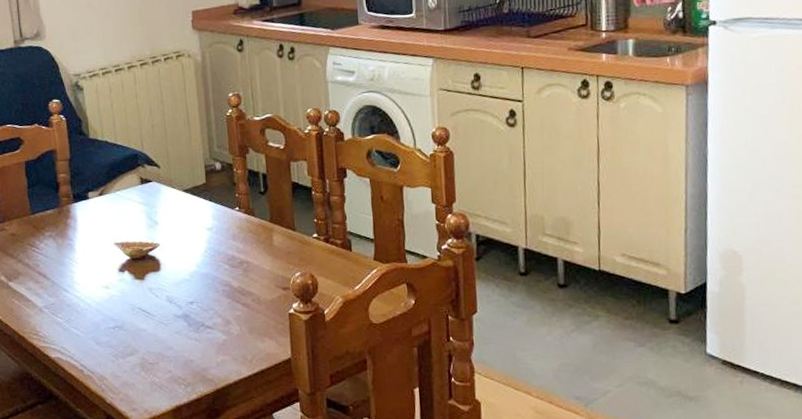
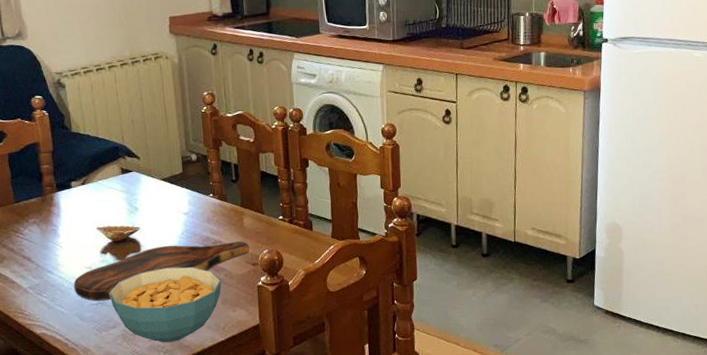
cutting board: none [90,262,280,325] -> present [74,241,250,301]
cereal bowl: none [127,289,249,375] -> present [109,267,222,343]

